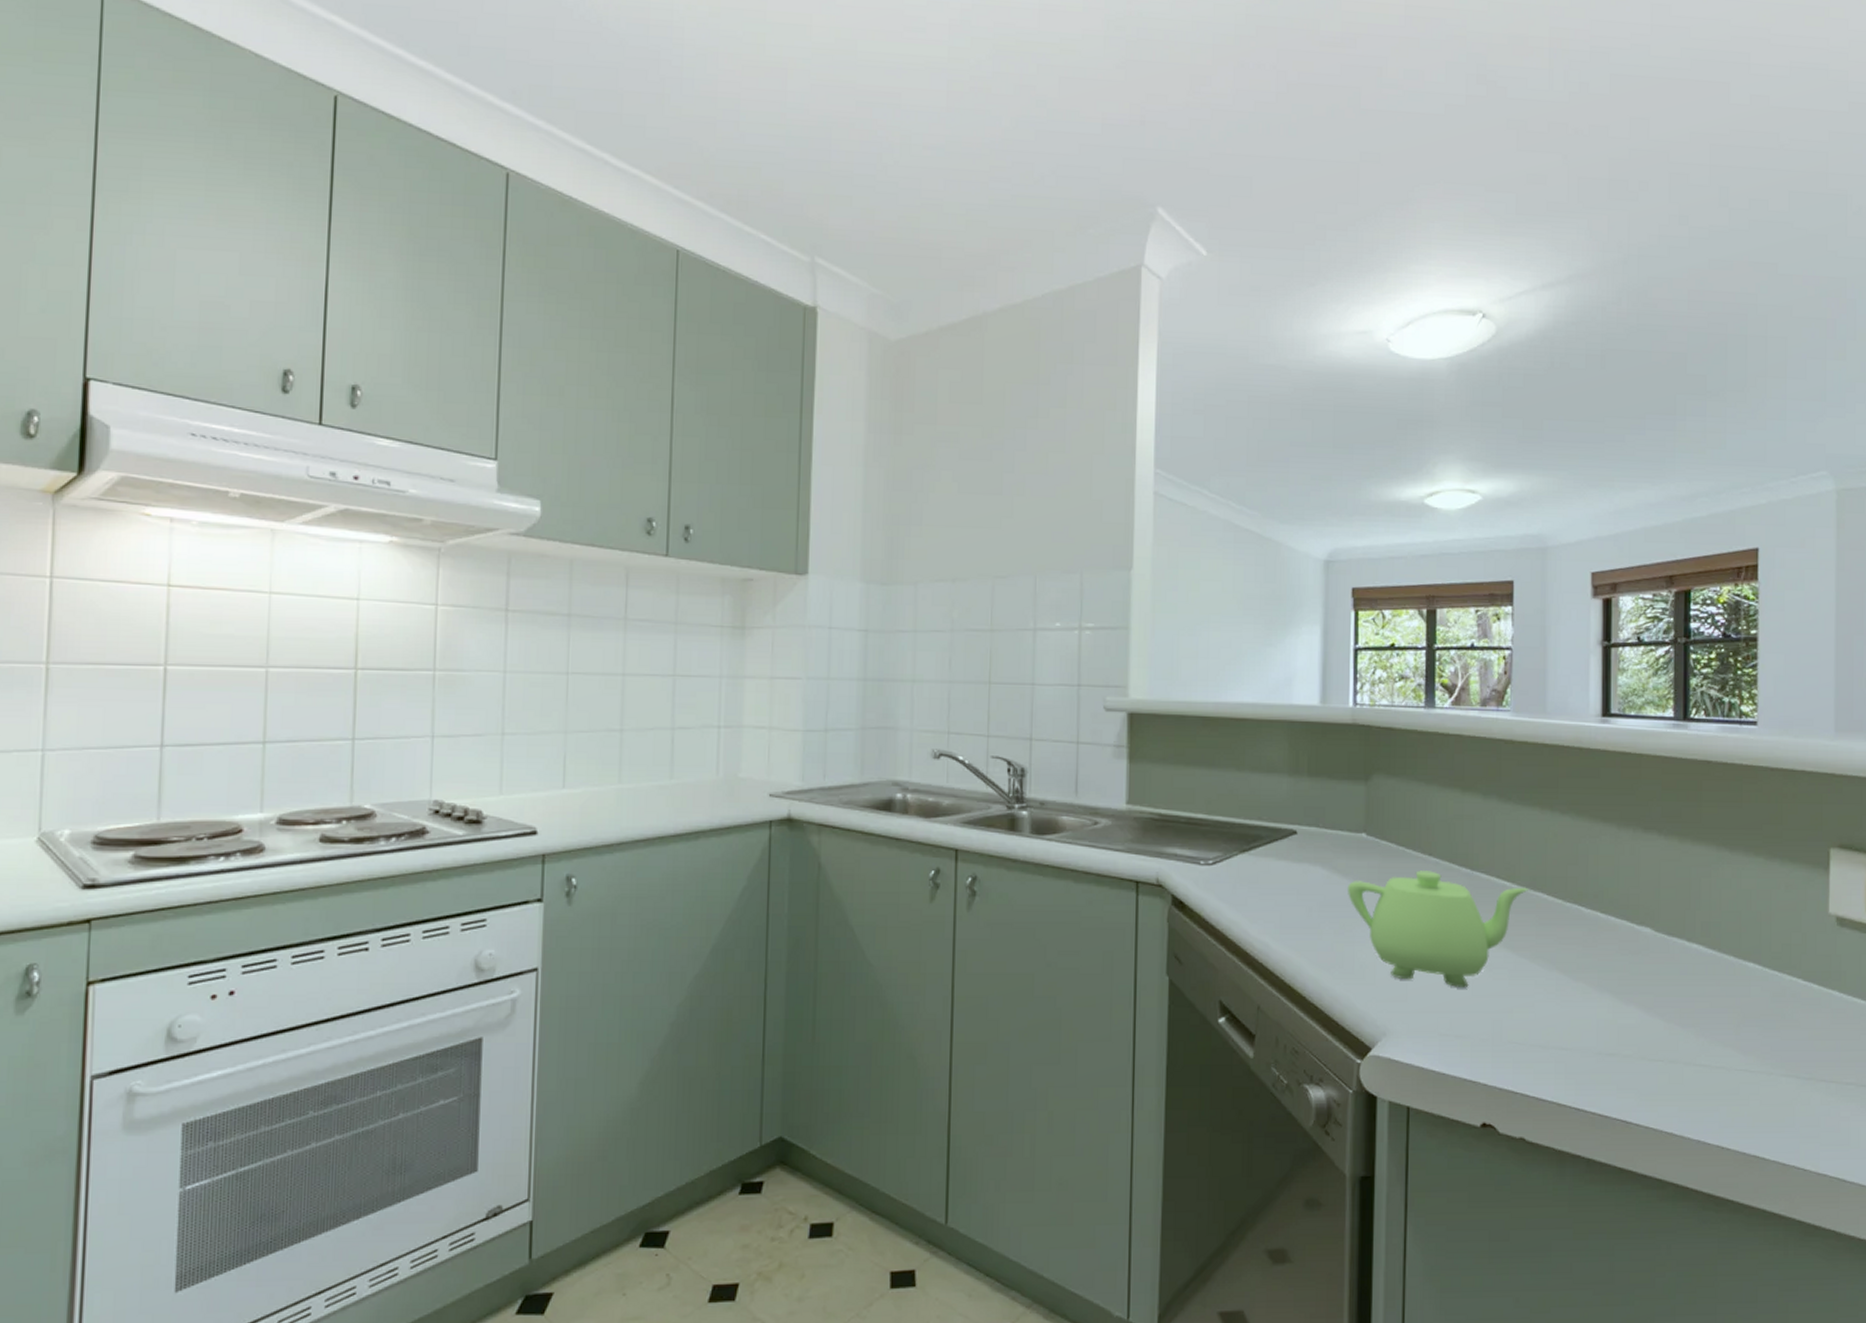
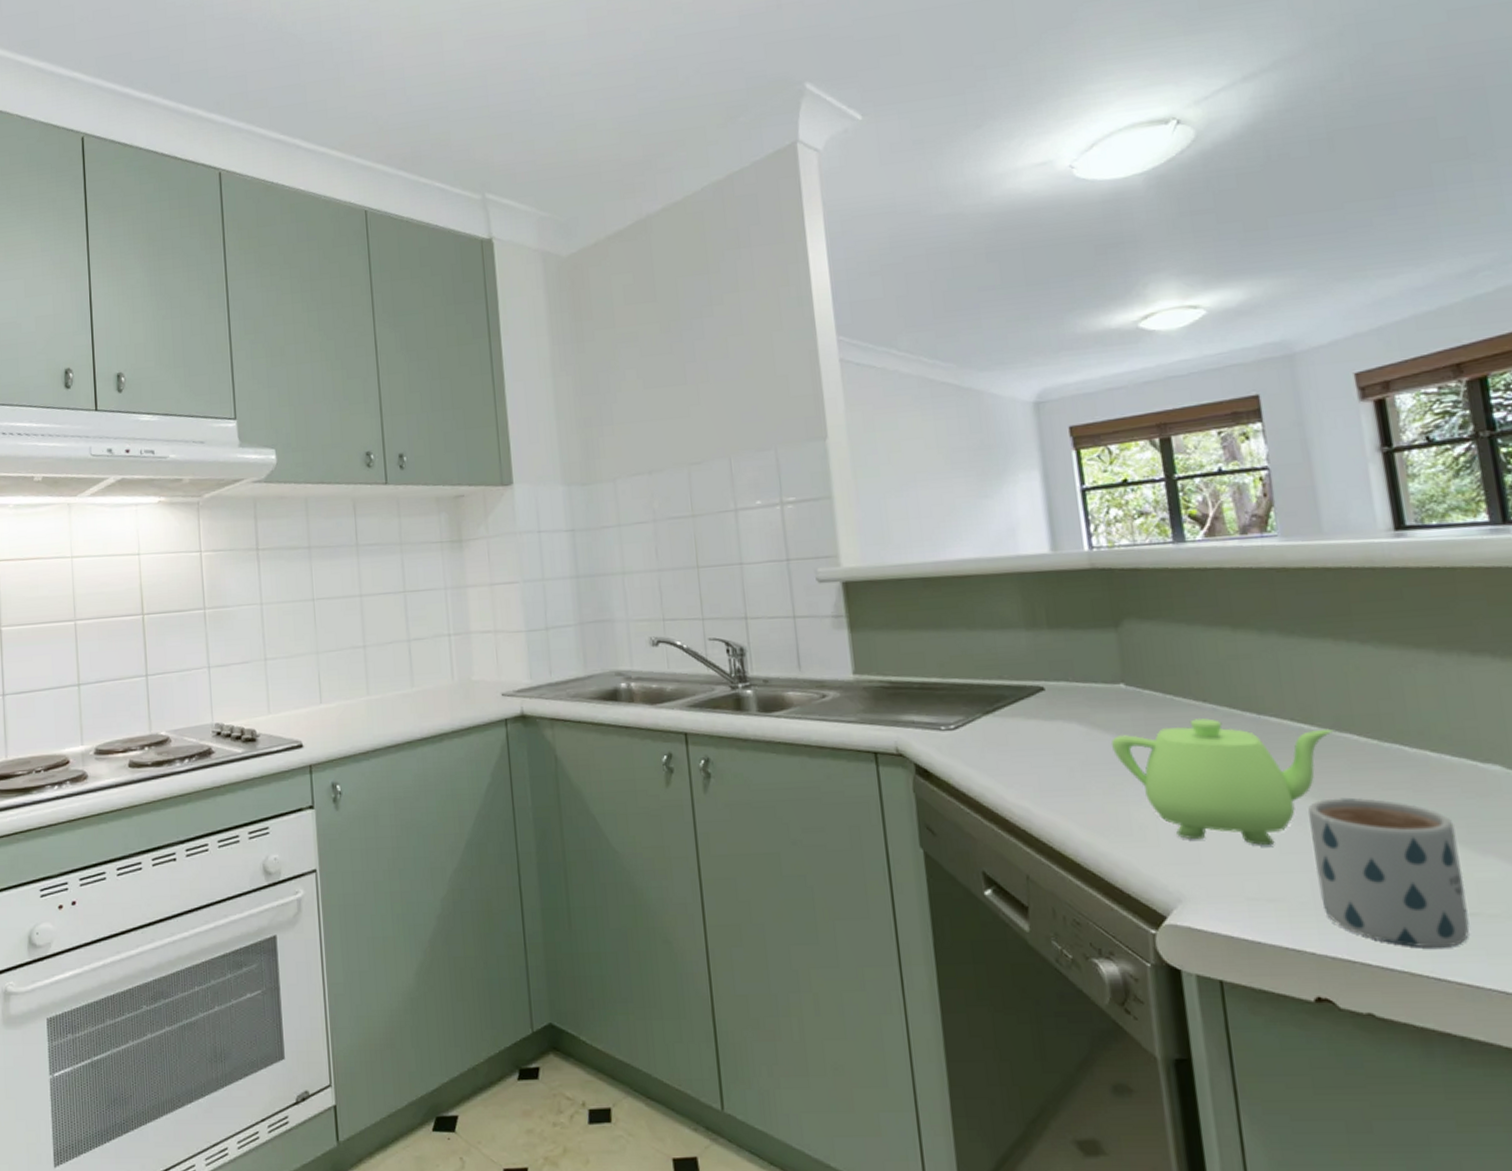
mug: none [1497,949,1610,1082] -> present [1308,797,1470,948]

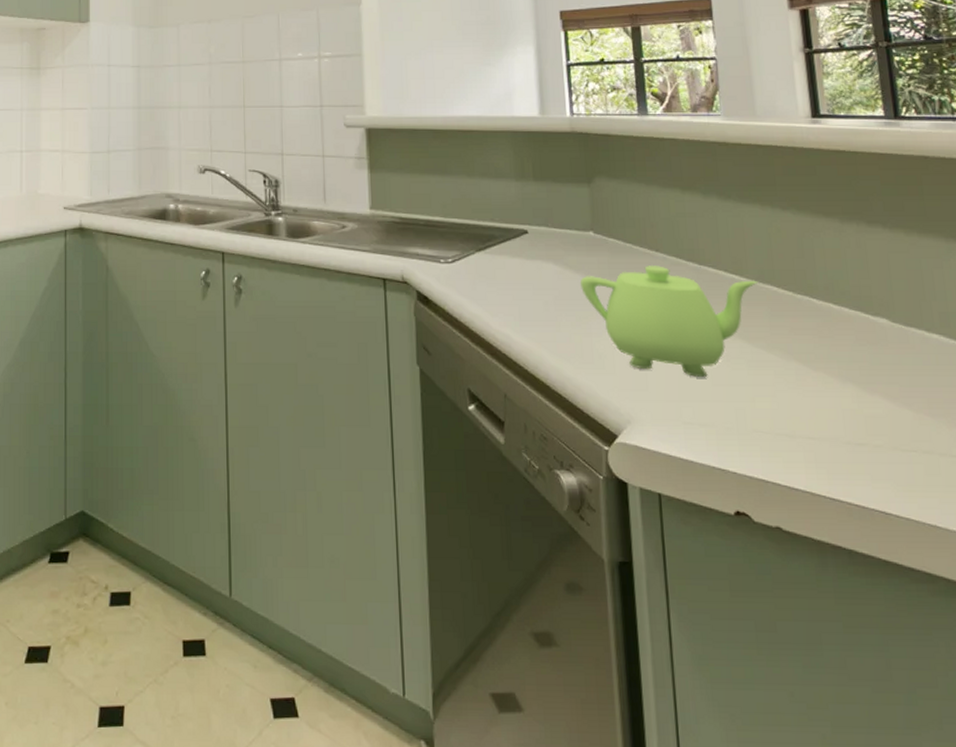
mug: present [1308,797,1470,948] -> none [735,339,859,472]

